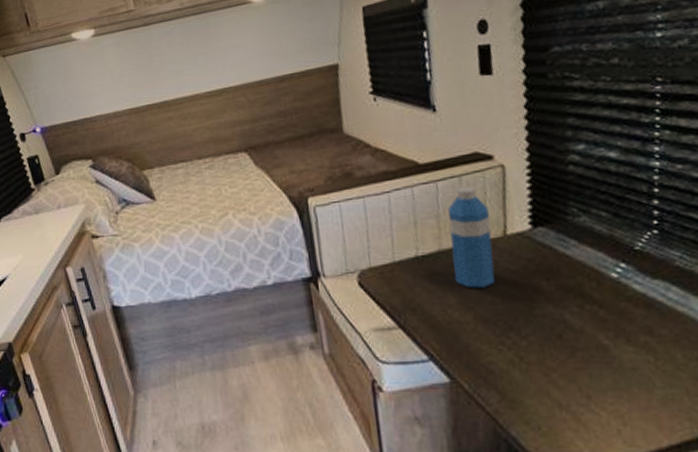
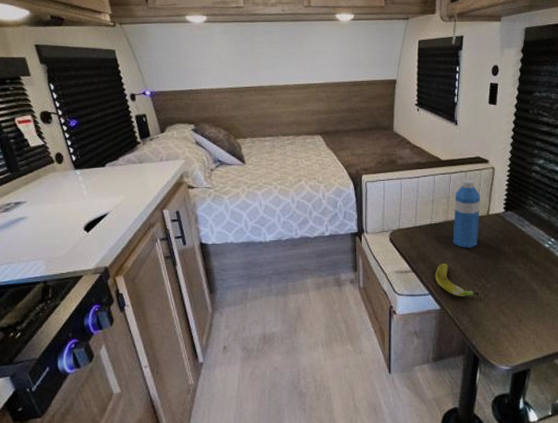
banana: none [433,313,511,362] -> present [435,264,480,296]

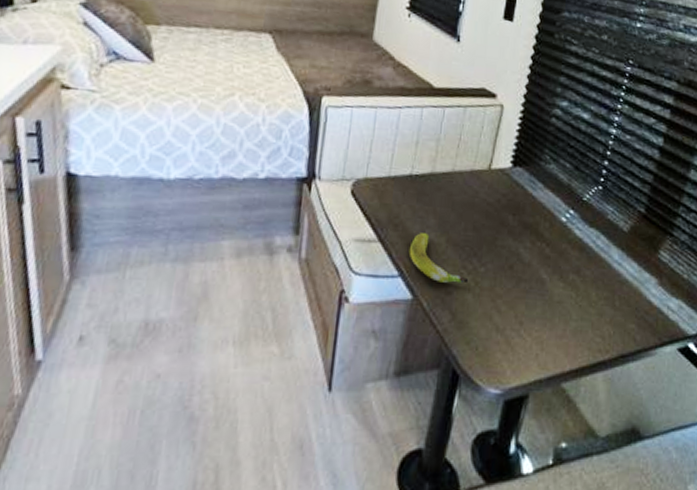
water bottle: present [453,179,481,248] -> none [438,117,482,214]

